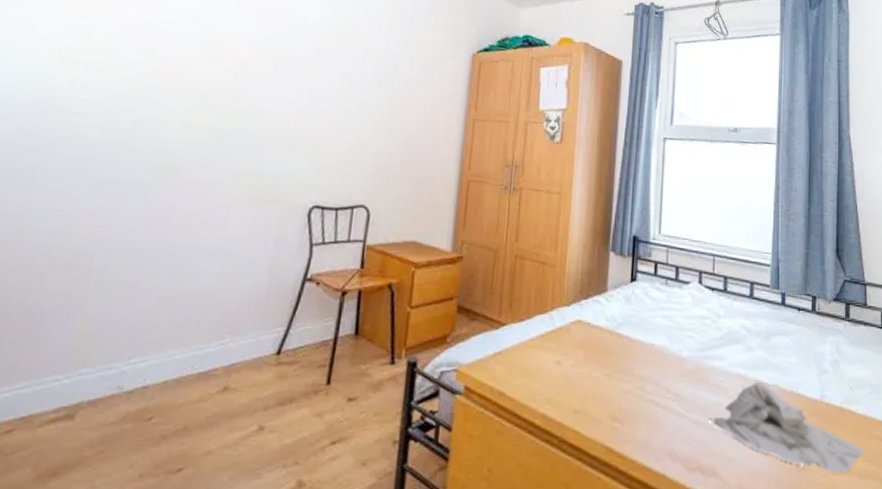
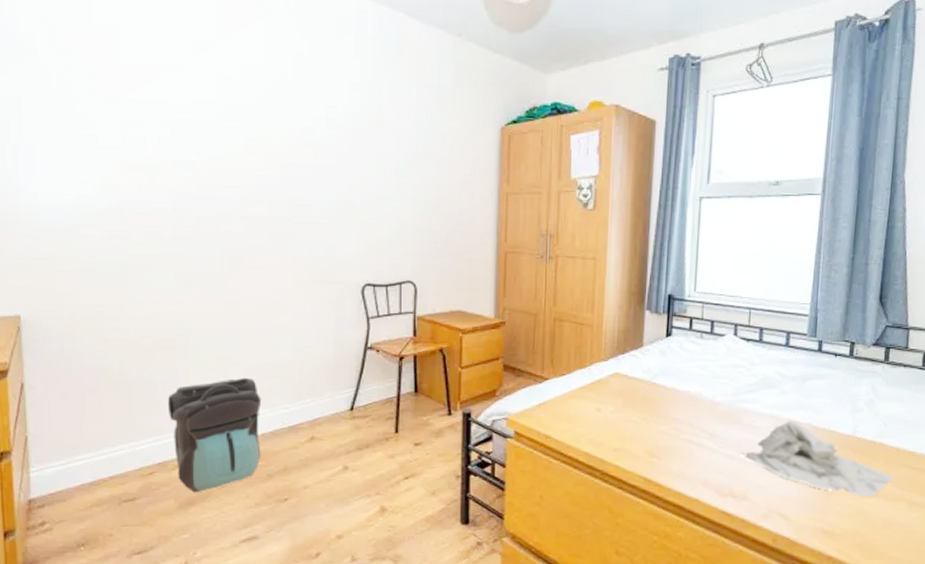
backpack: none [43,308,171,460] -> present [168,377,262,493]

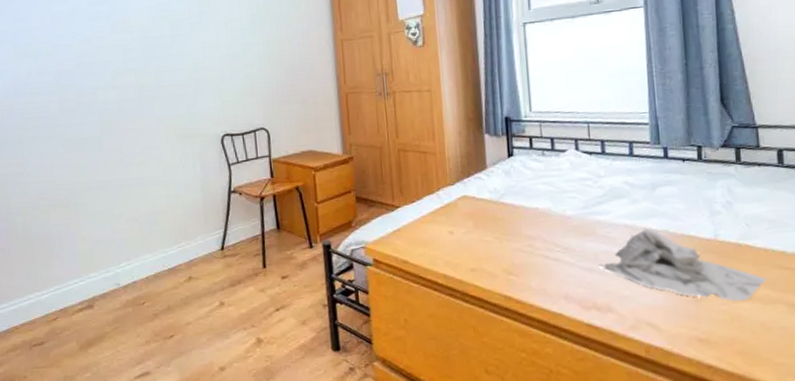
backpack: present [168,377,262,493] -> none [64,227,147,335]

